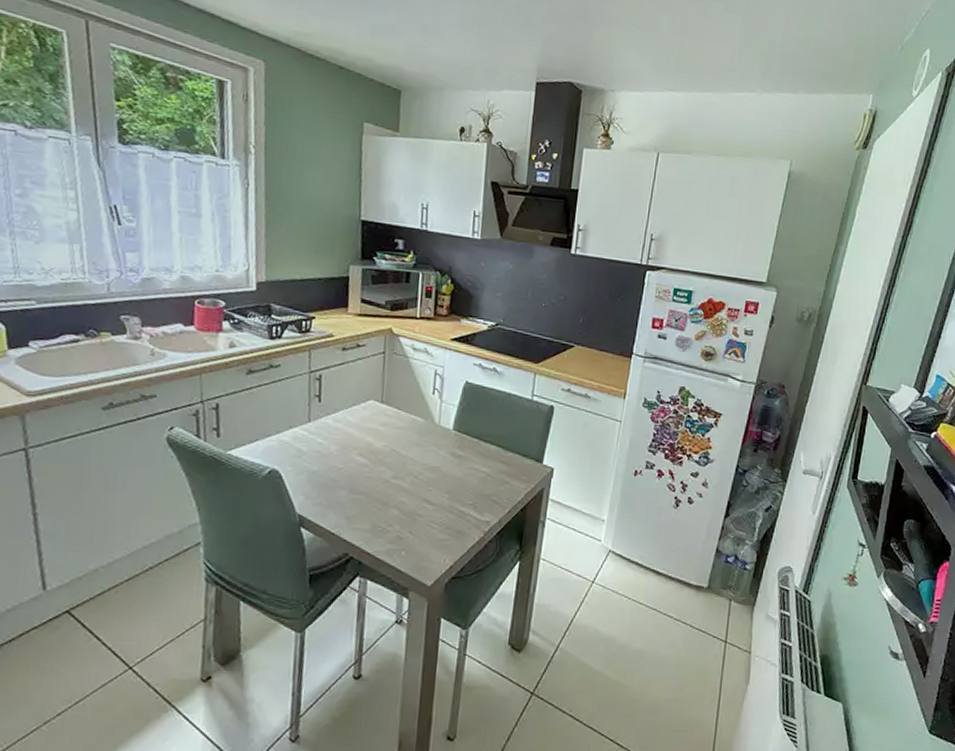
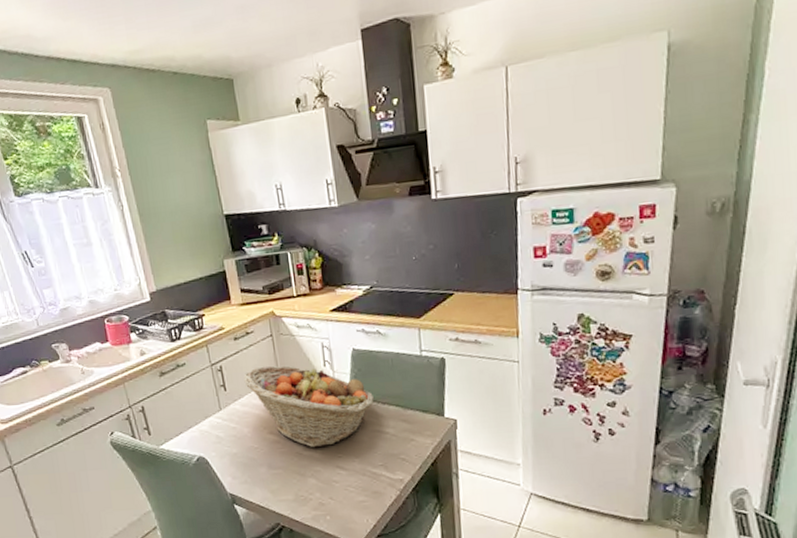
fruit basket: none [343,383,478,478] -> present [244,365,375,448]

